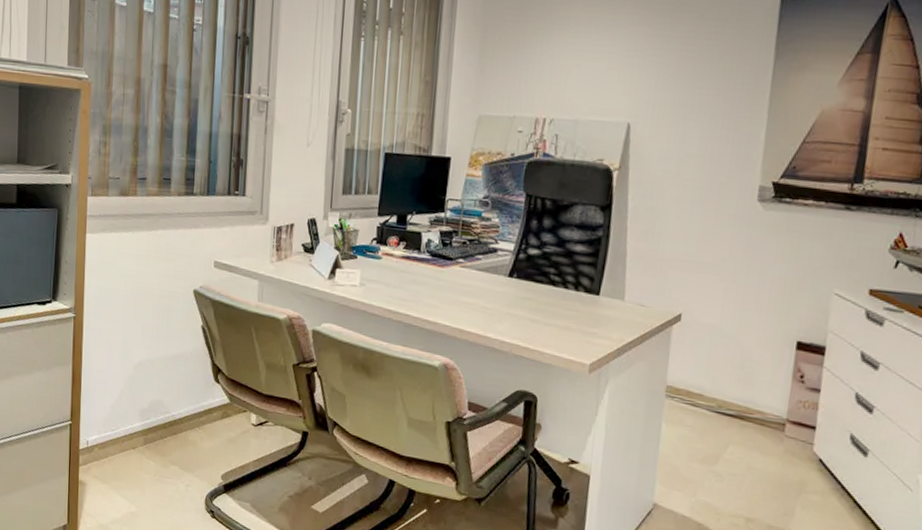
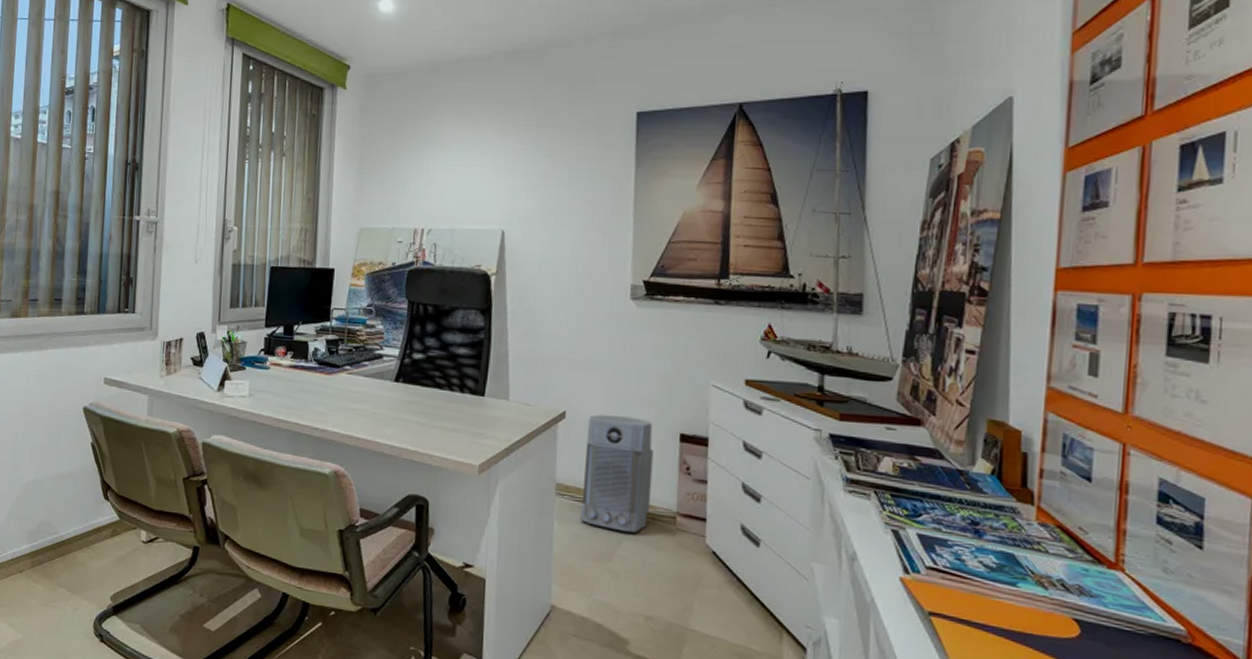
air purifier: none [688,318,770,438] -> present [580,414,654,533]

